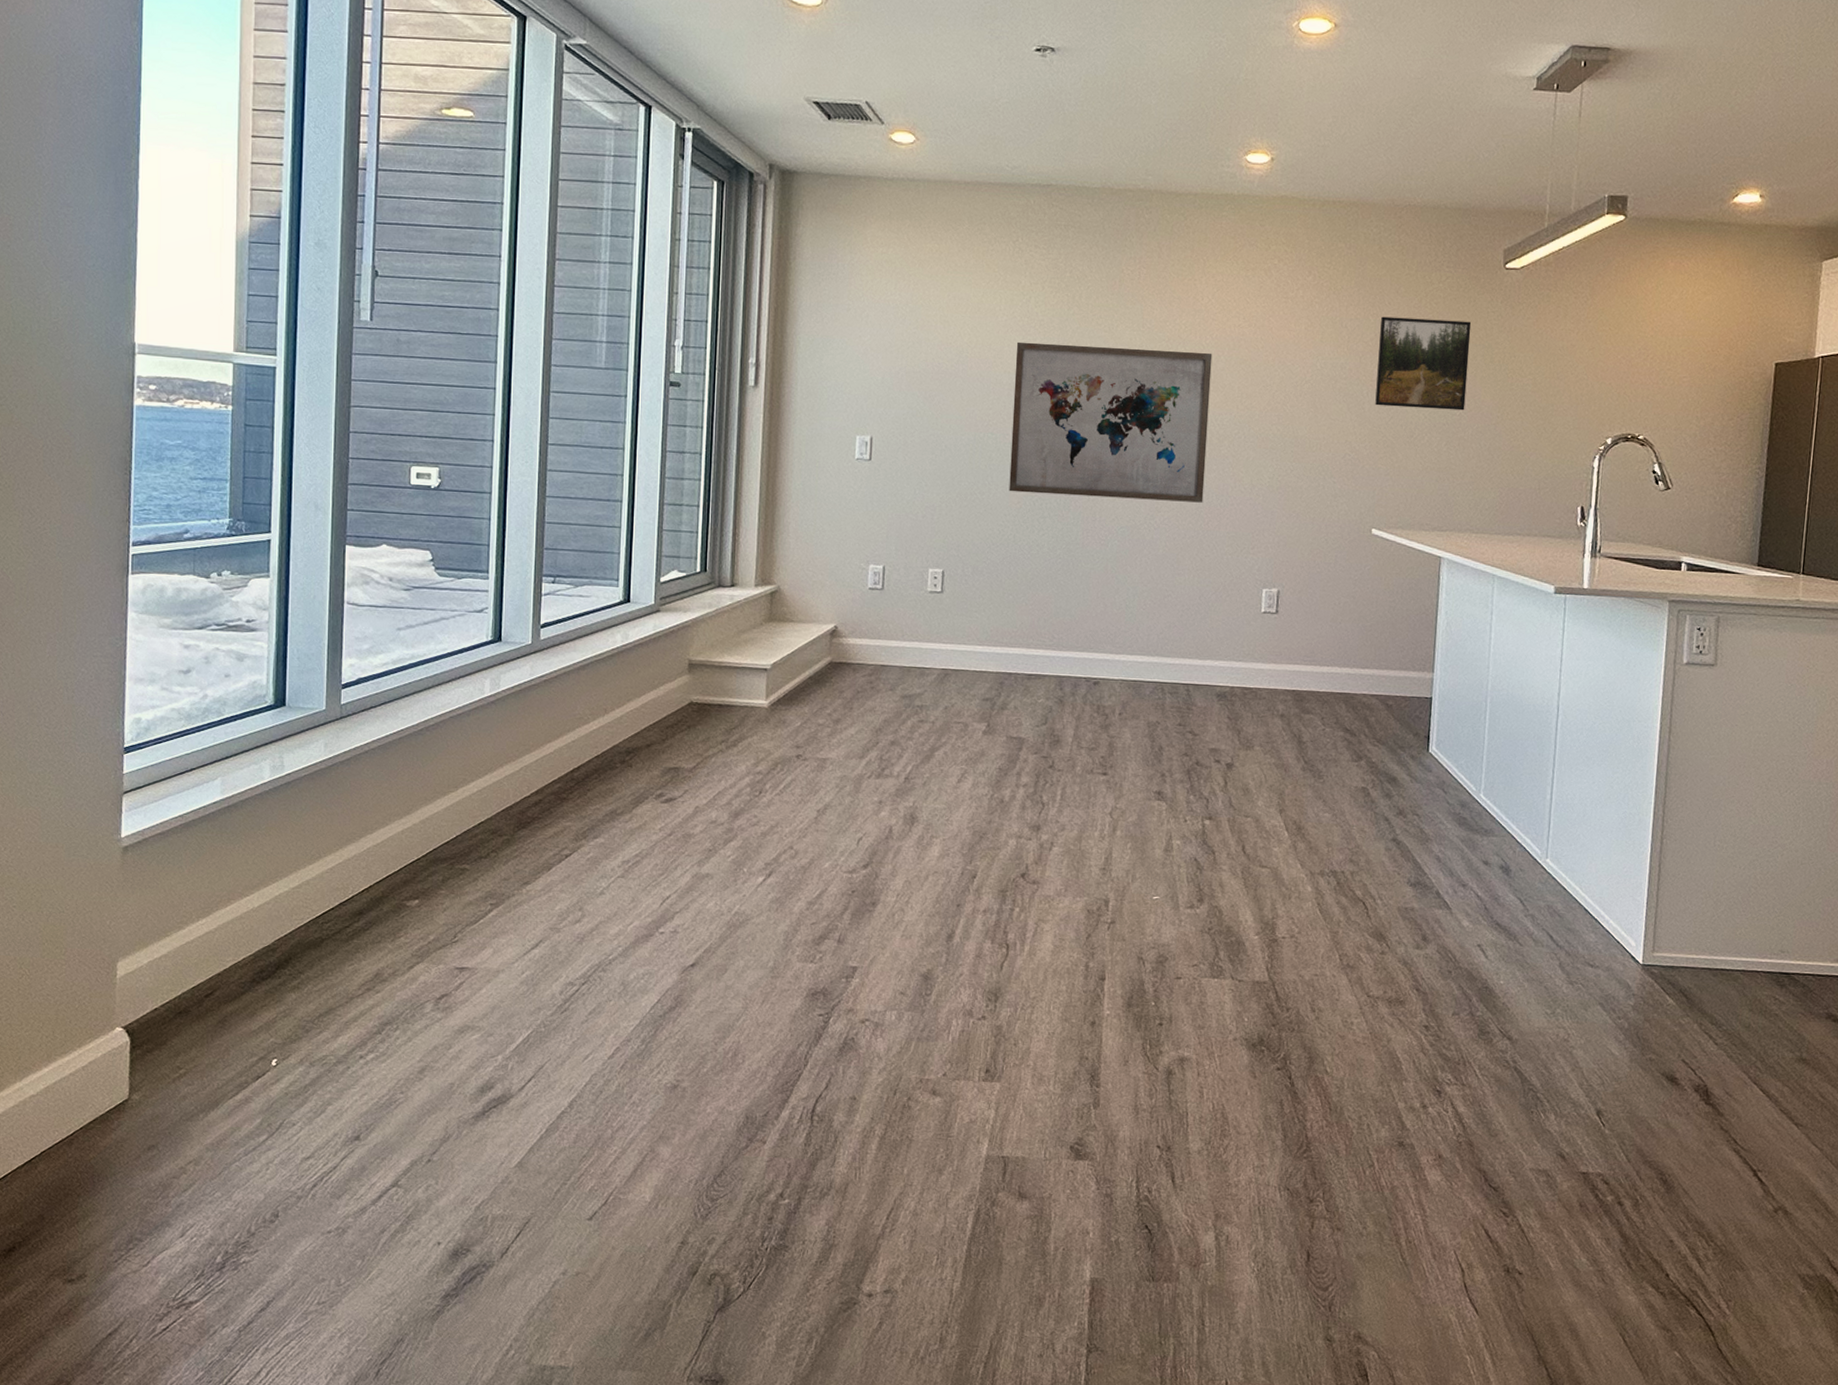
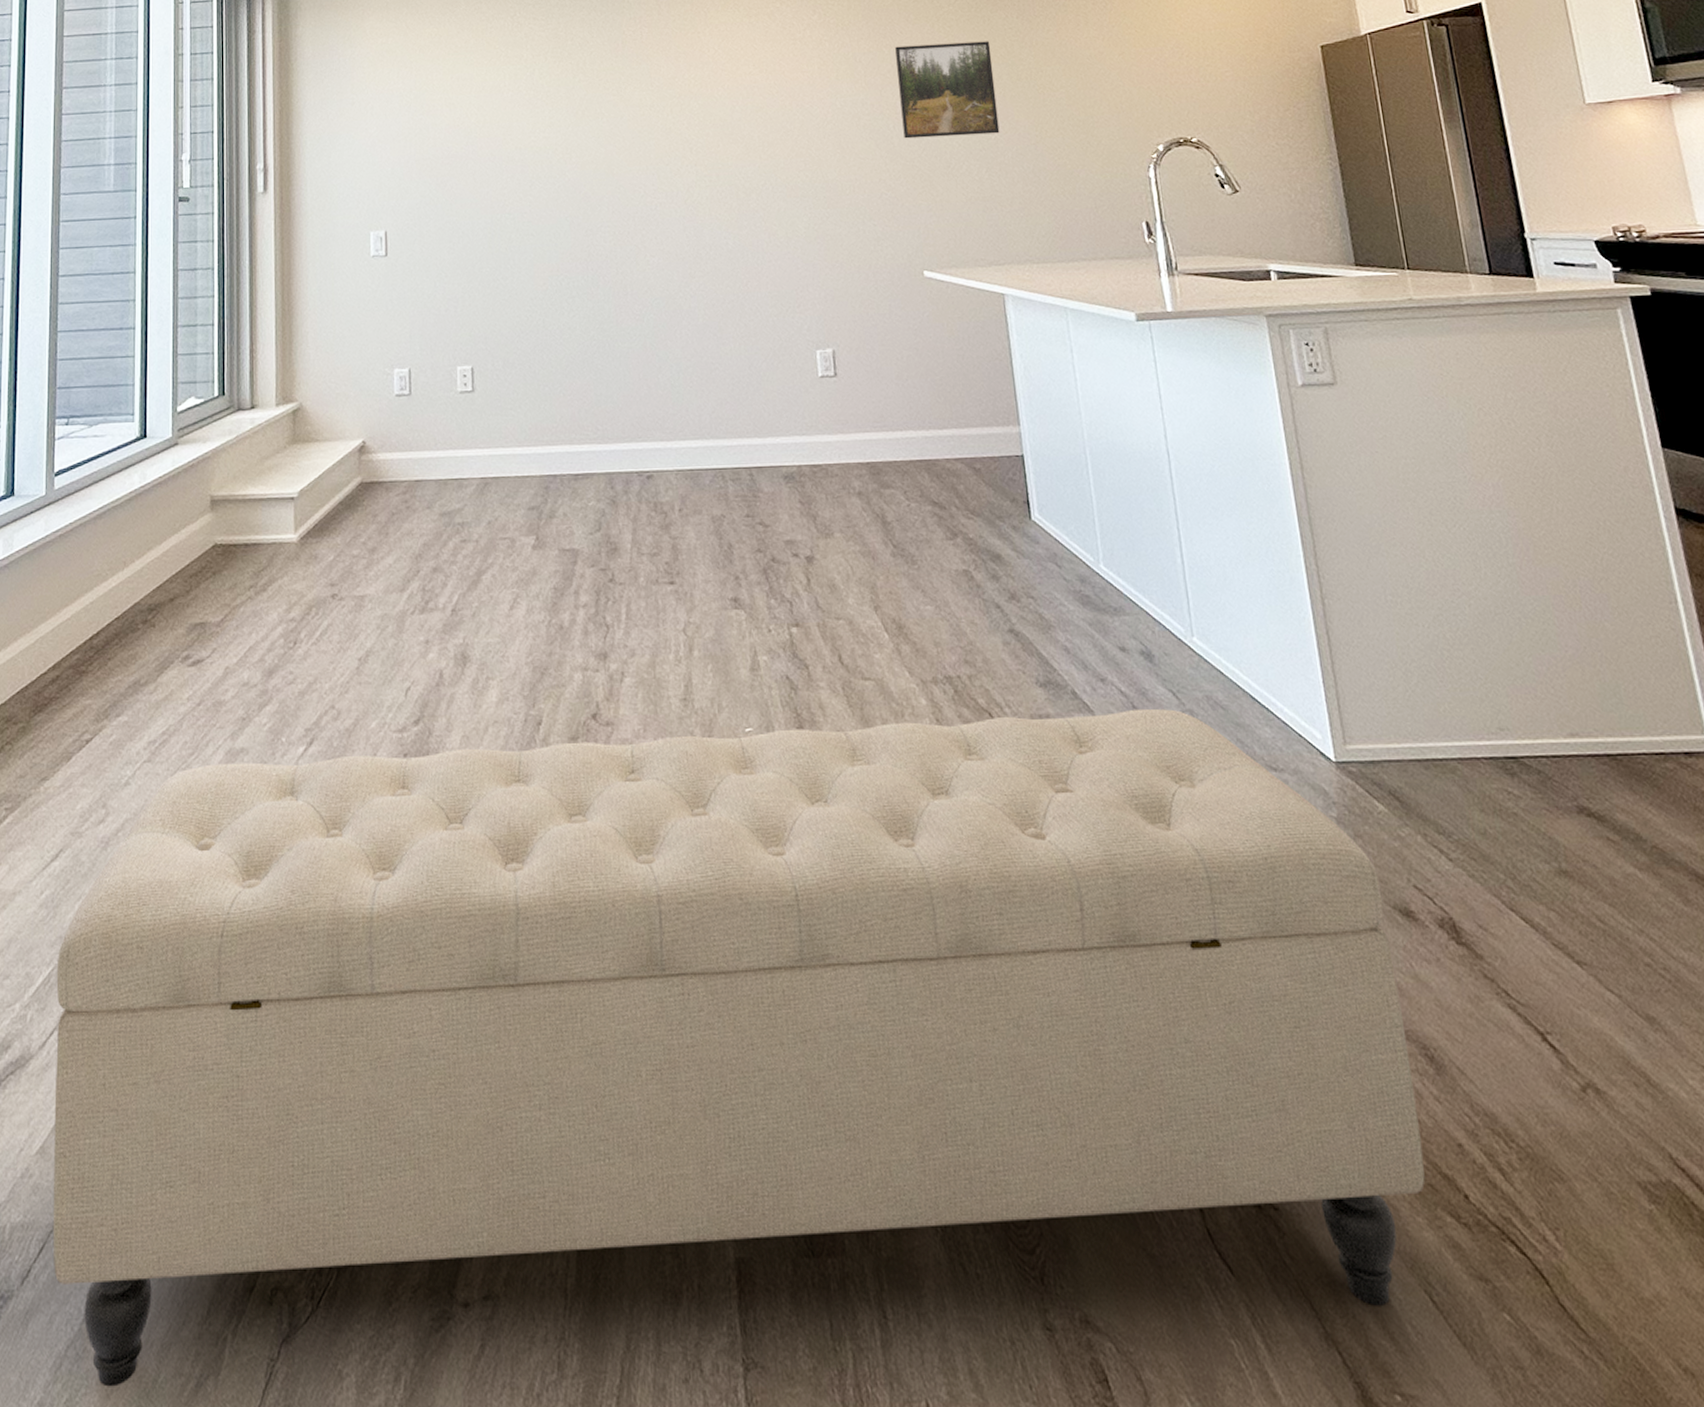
bench: none [528,884,1656,1341] -> present [52,708,1425,1387]
wall art: present [1009,341,1213,503] -> none [525,104,739,274]

